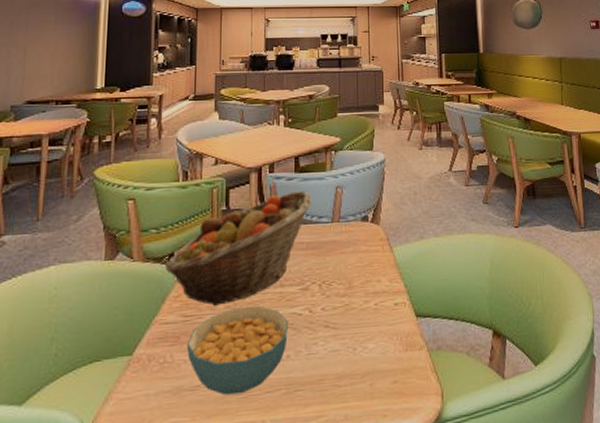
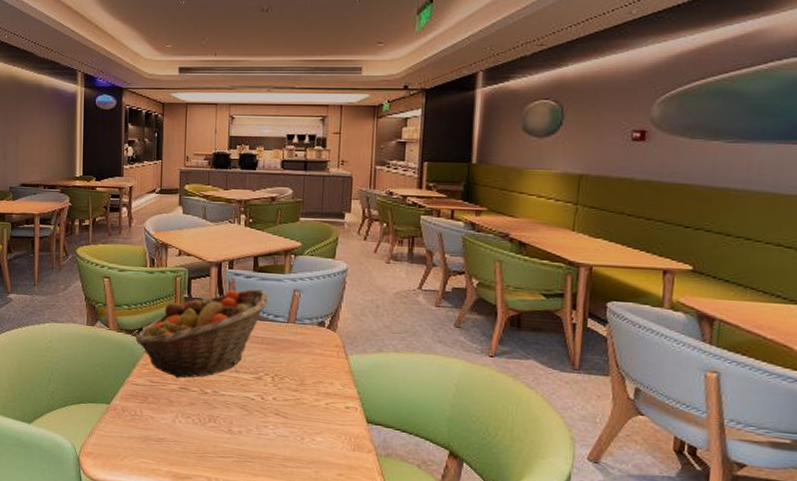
cereal bowl: present [186,305,289,396] -> none [153,382,242,453]

